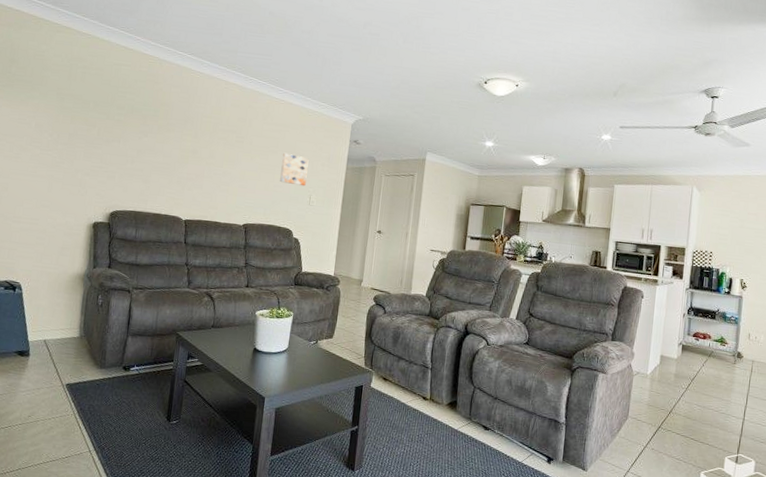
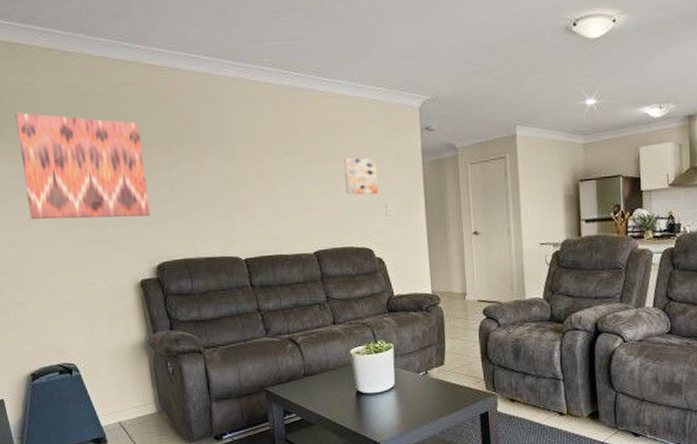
wall art: none [16,71,124,171] -> present [15,113,151,219]

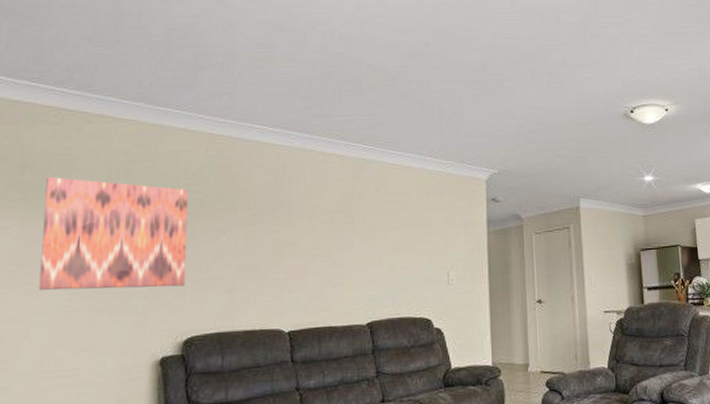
wall art: present [343,157,378,195] -> none [407,226,440,263]

